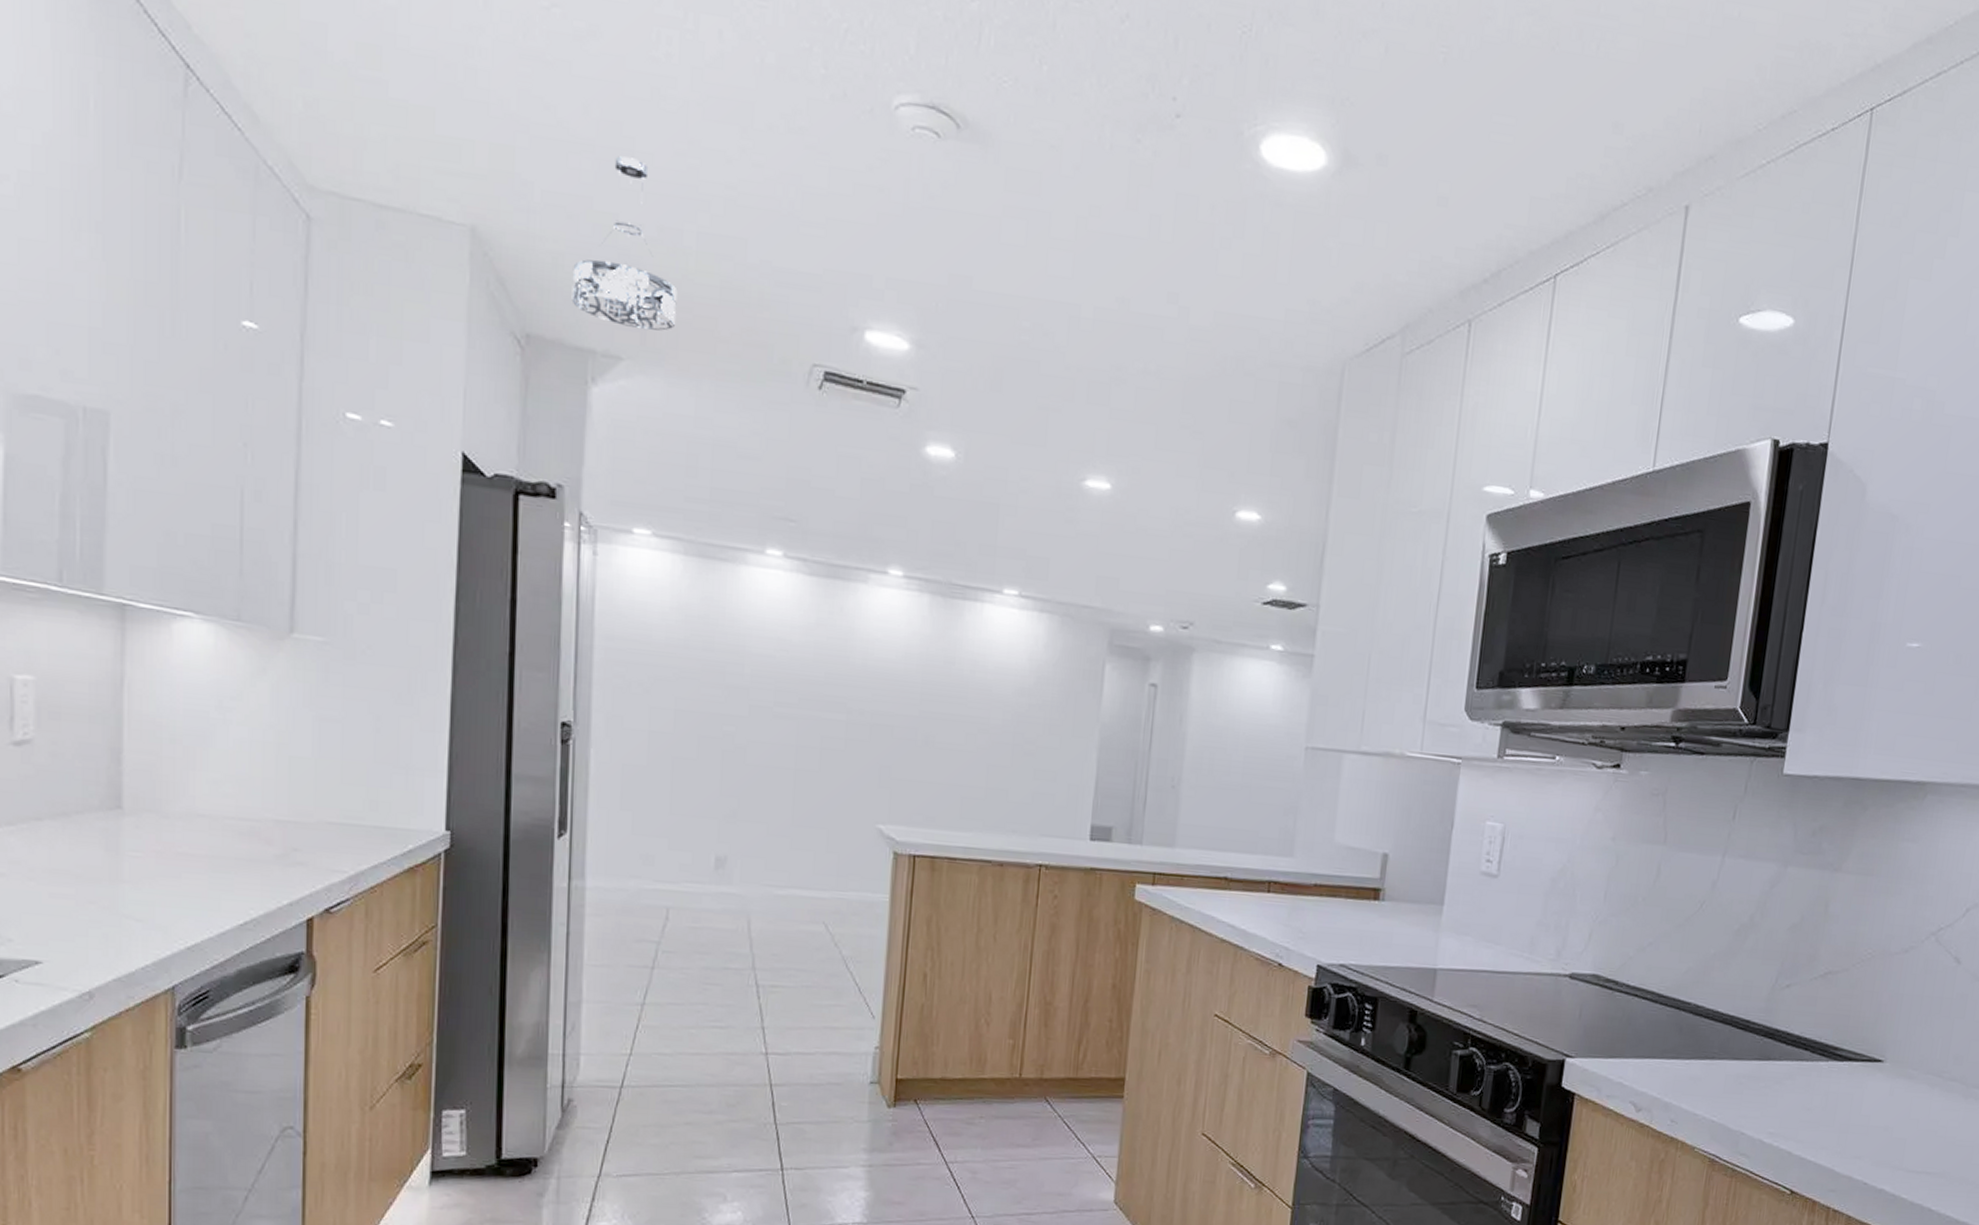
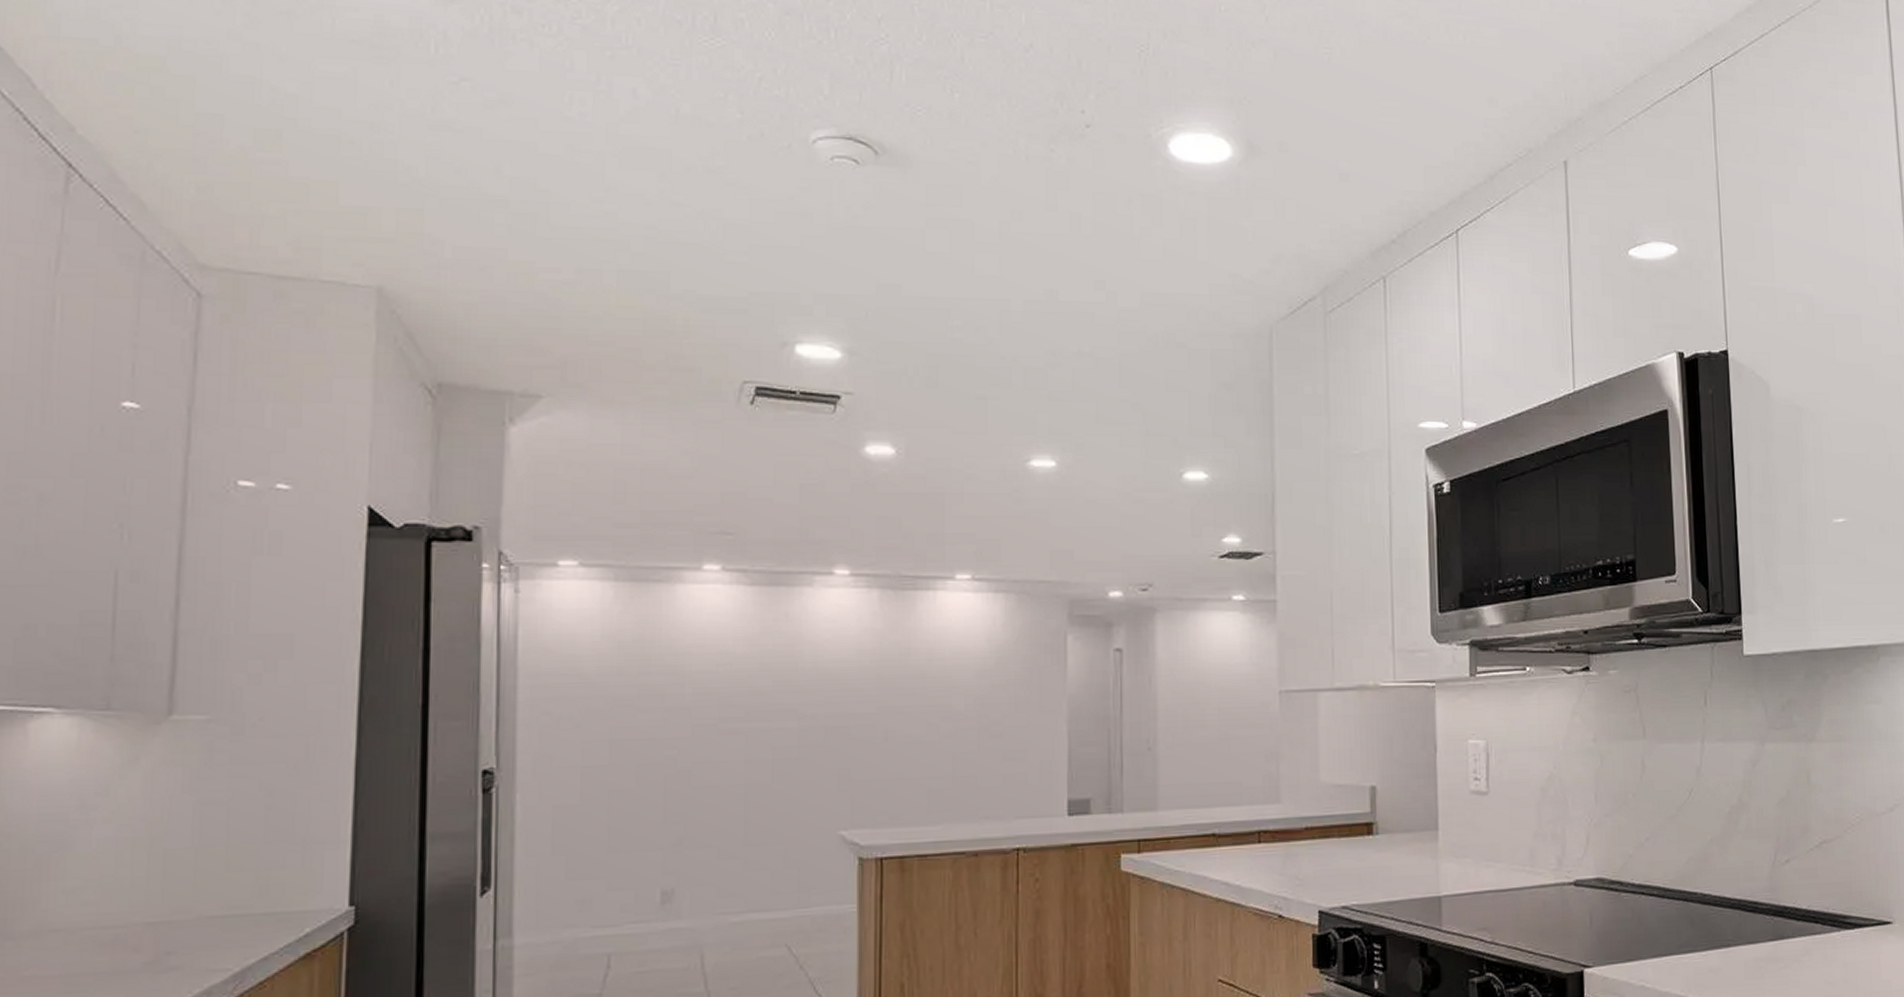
pendant light: present [571,156,678,331] -> none [486,208,599,366]

